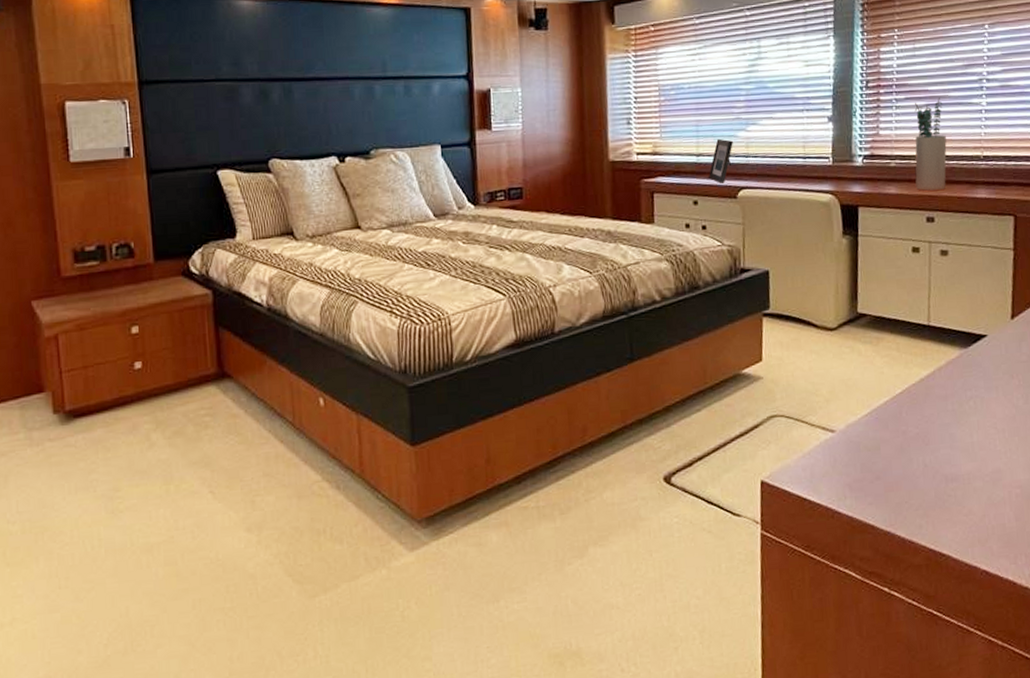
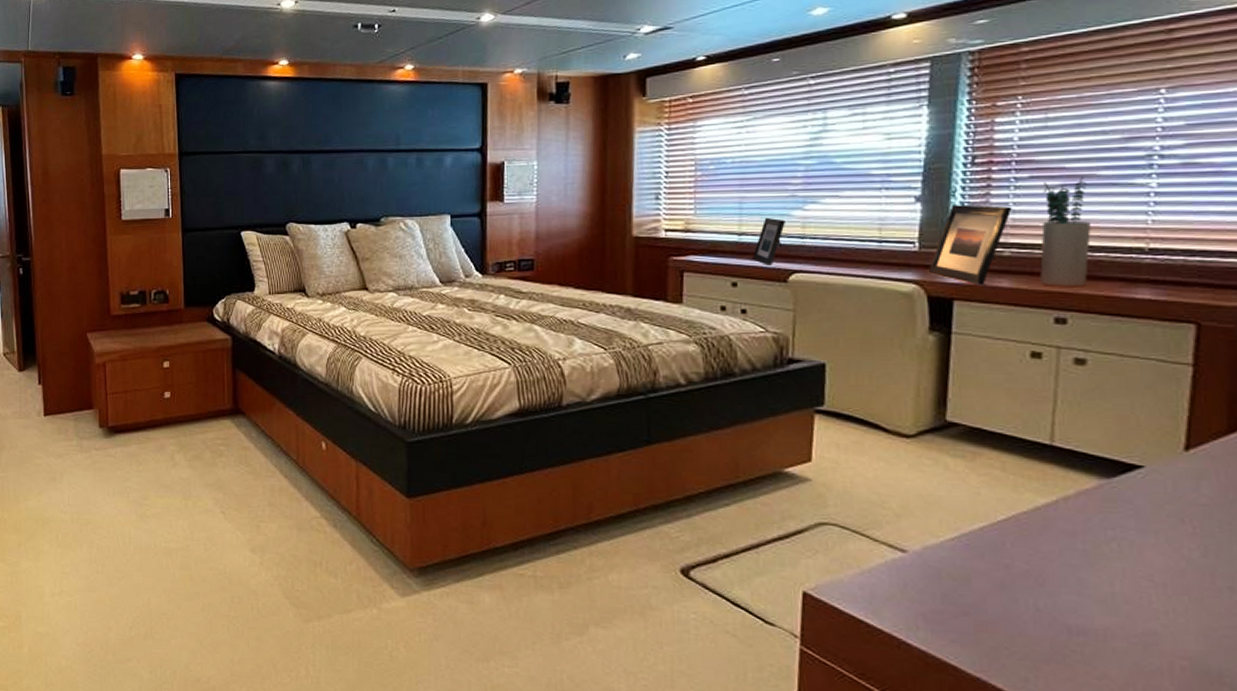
picture frame: none [839,123,895,193] -> present [927,204,1012,285]

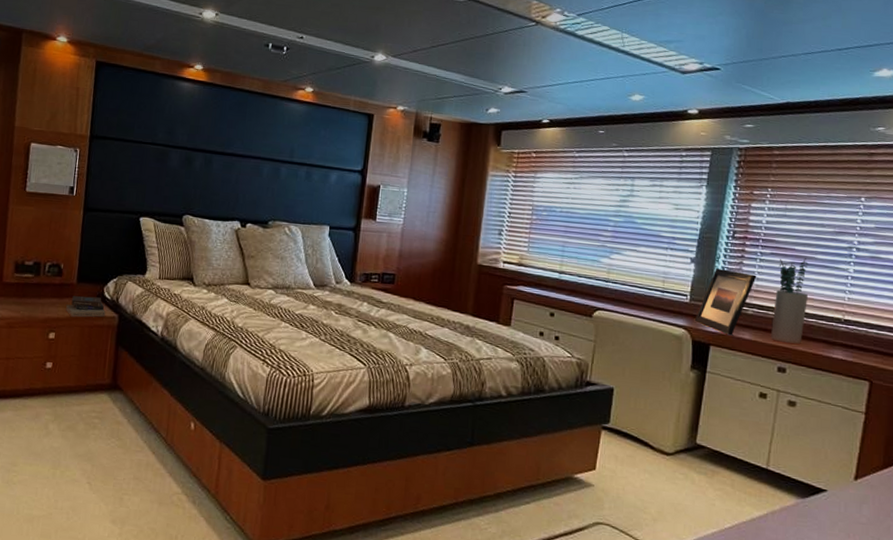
books: none [177,320,218,343] -> present [66,295,105,318]
picture frame: present [752,217,785,265] -> none [568,261,595,302]

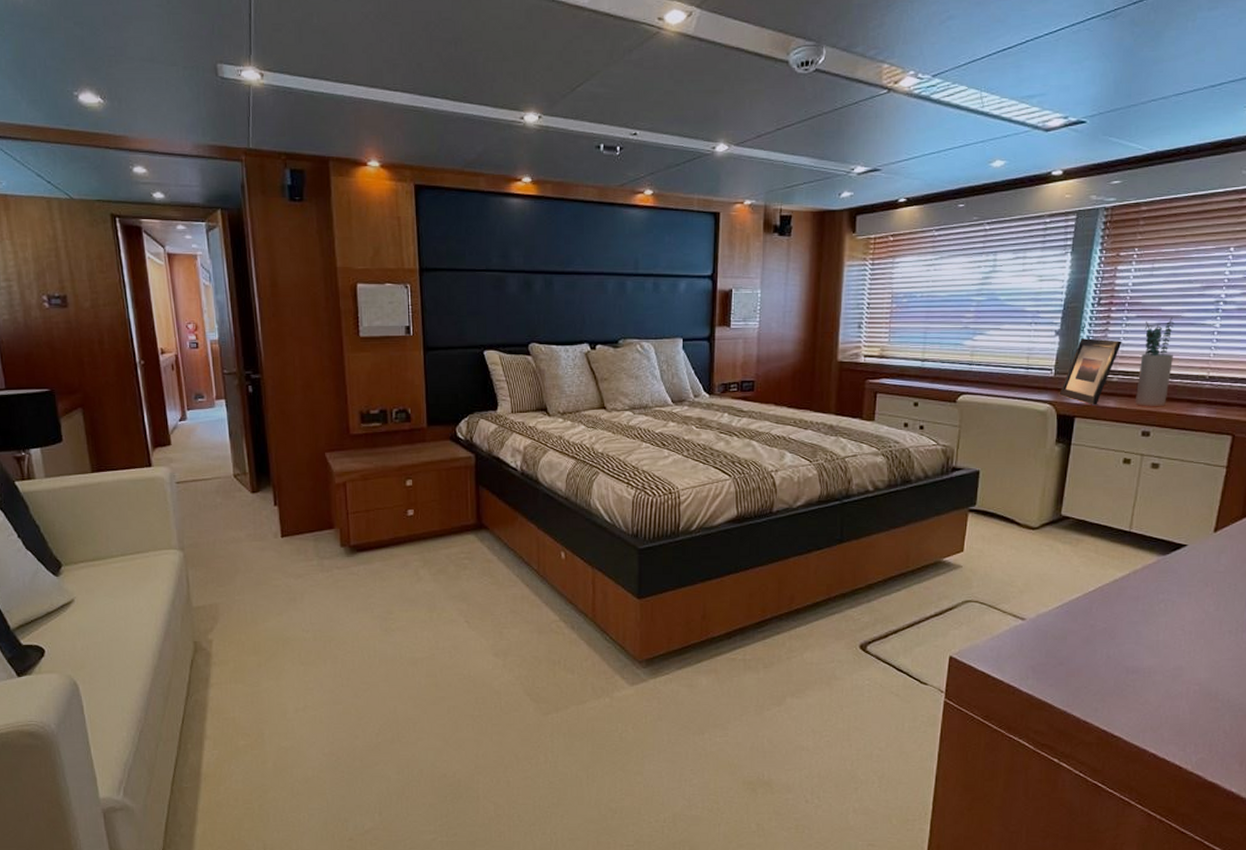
books: present [66,295,105,318] -> none [420,439,461,462]

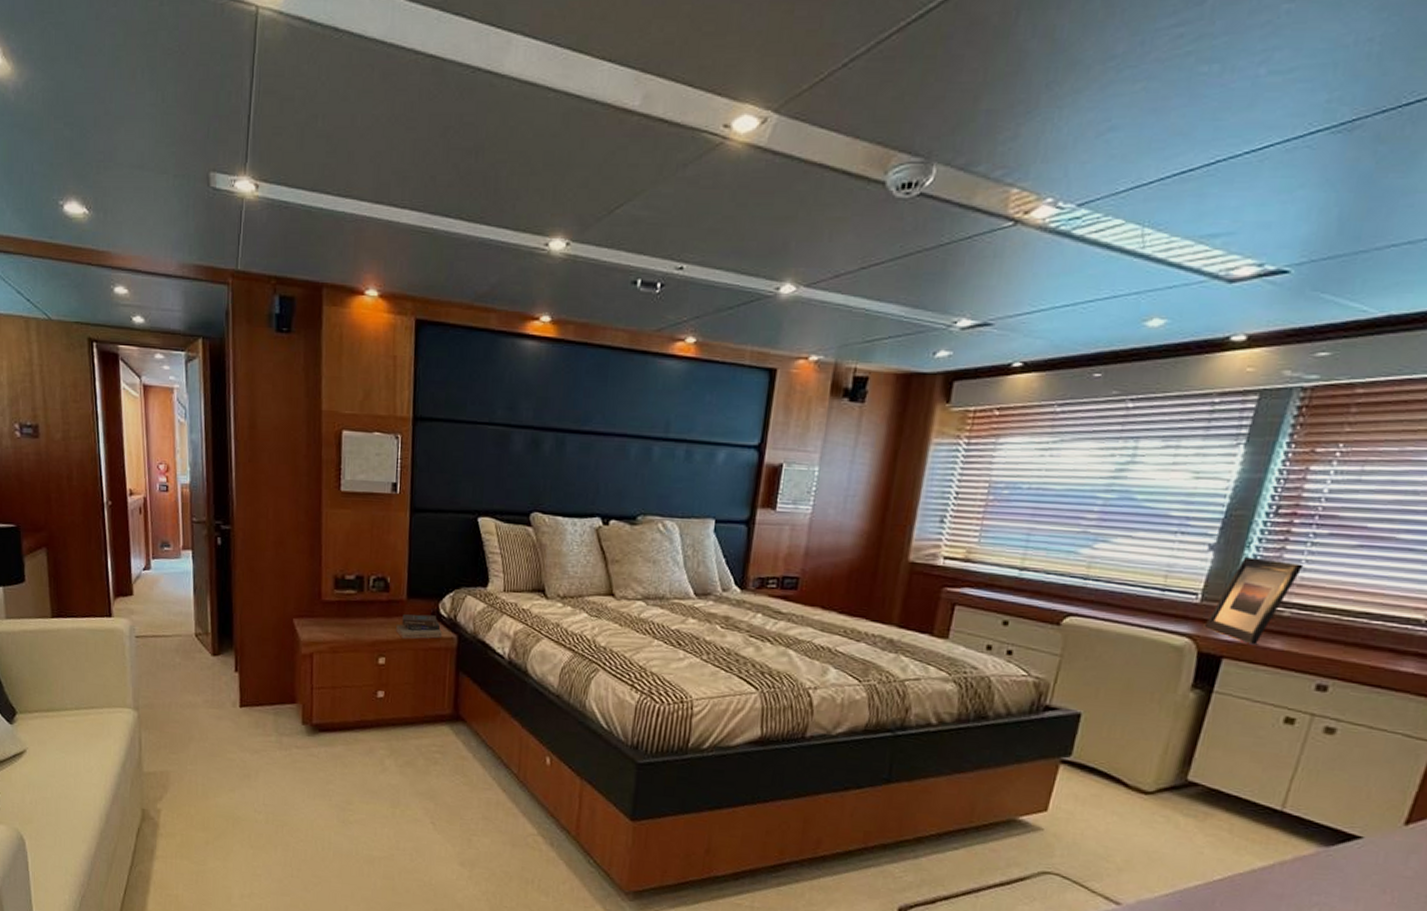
books: none [420,439,461,462] -> present [396,614,442,640]
vase: present [1136,318,1175,407] -> none [1312,539,1385,656]

